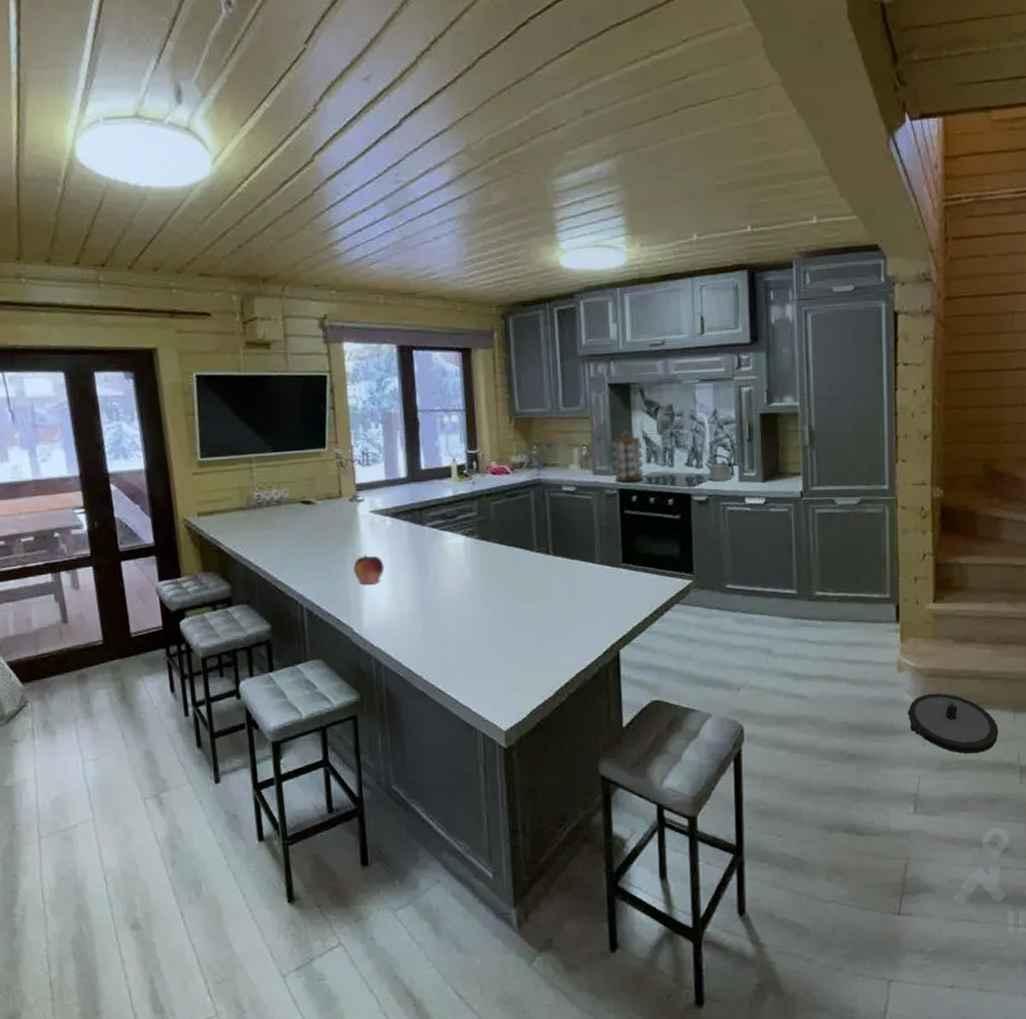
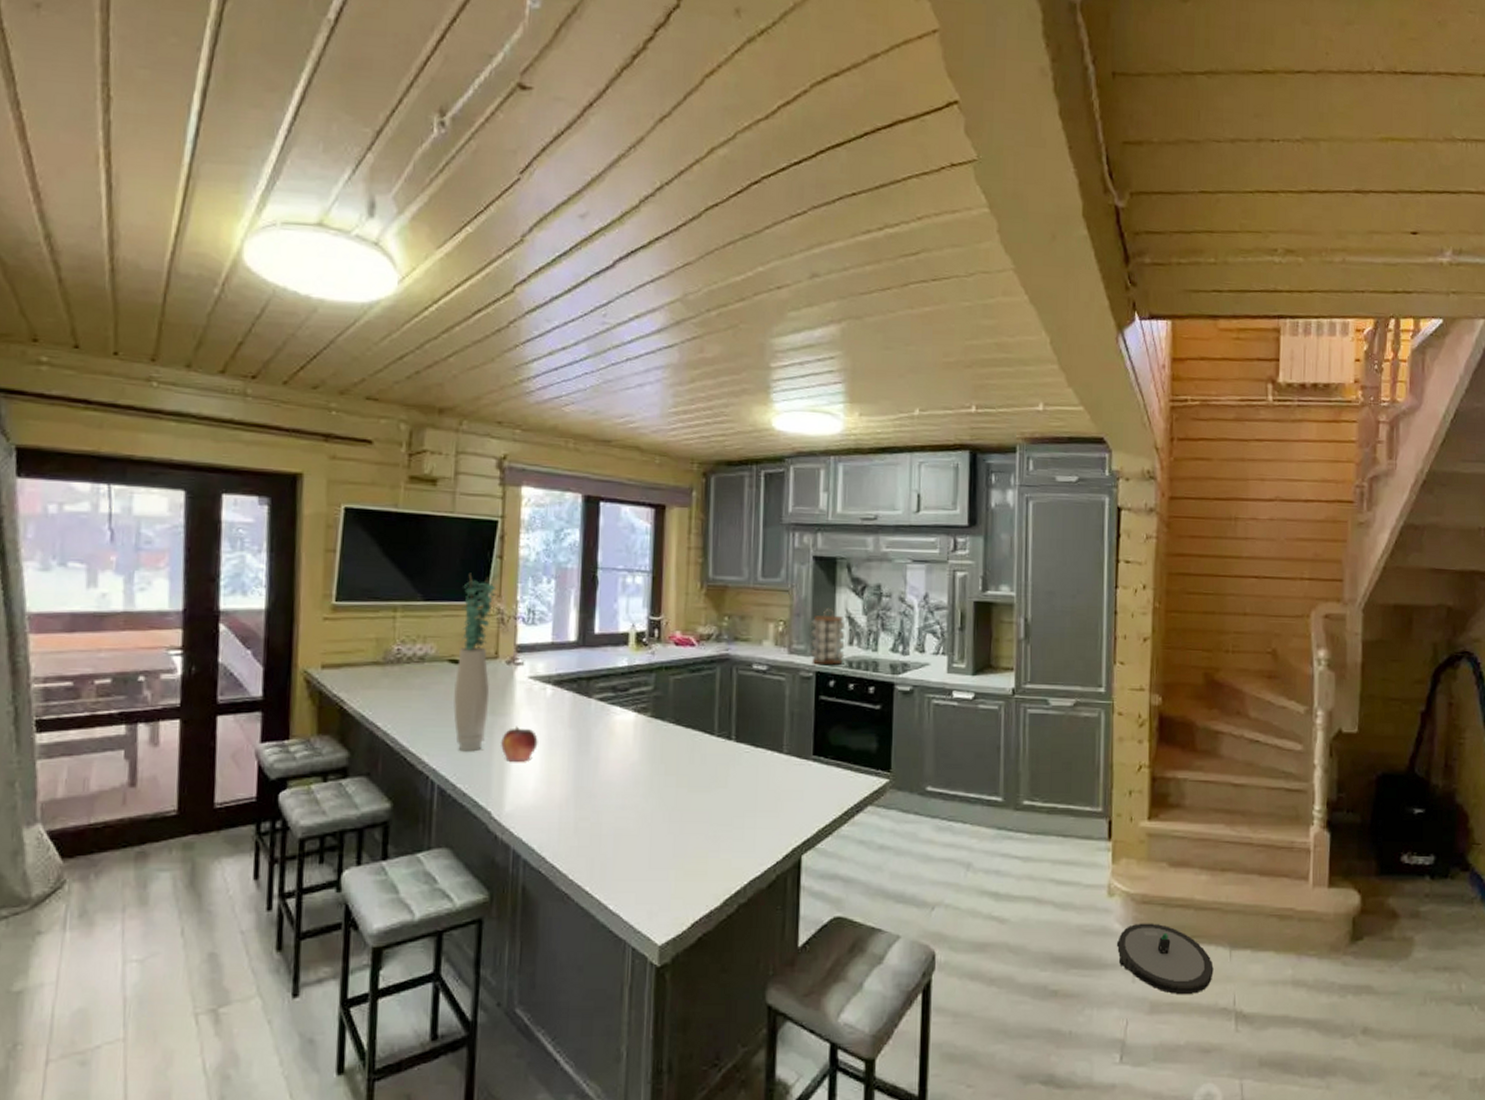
vase: none [304,424,340,579] -> present [453,572,495,752]
kettle: present [704,454,735,483] -> none [911,642,944,673]

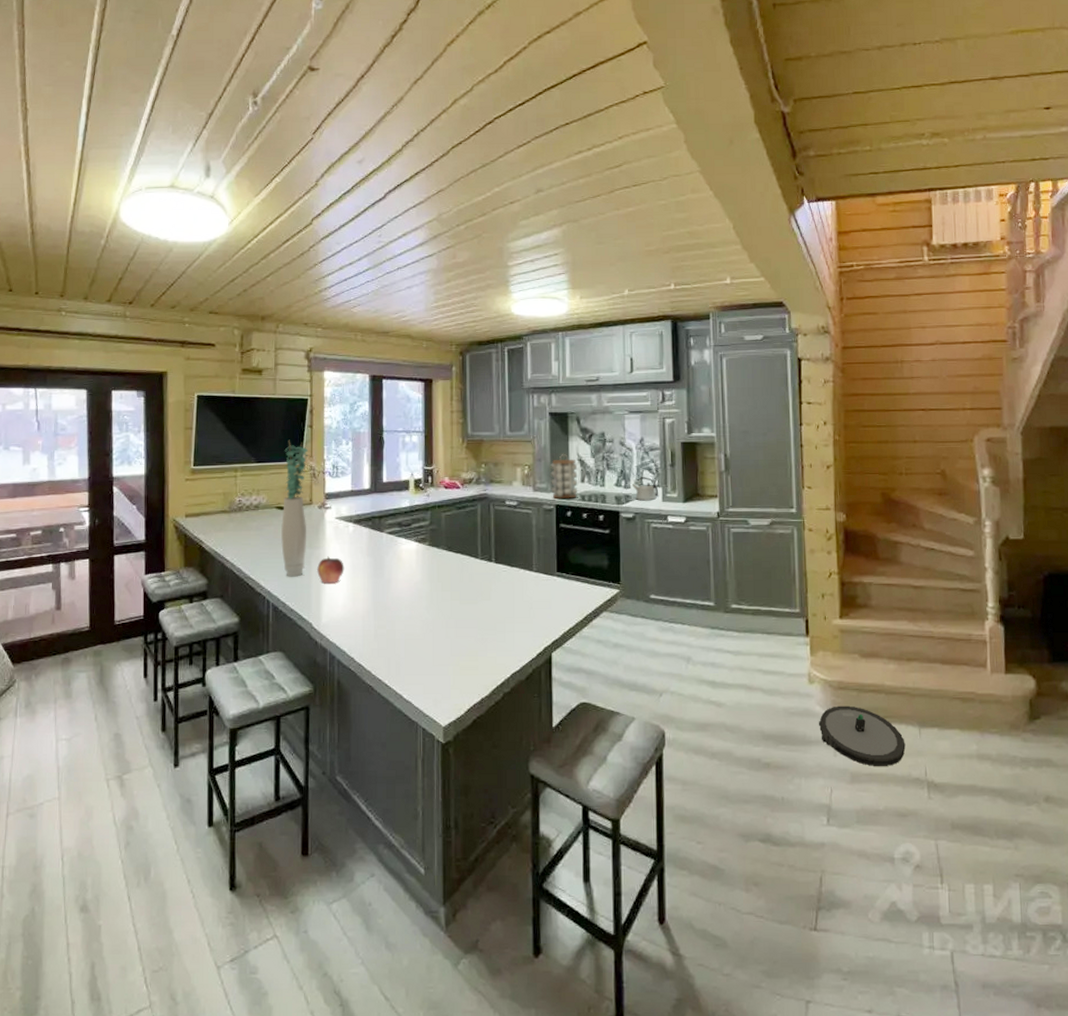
kettle: none [911,642,944,673] -> present [632,477,659,502]

